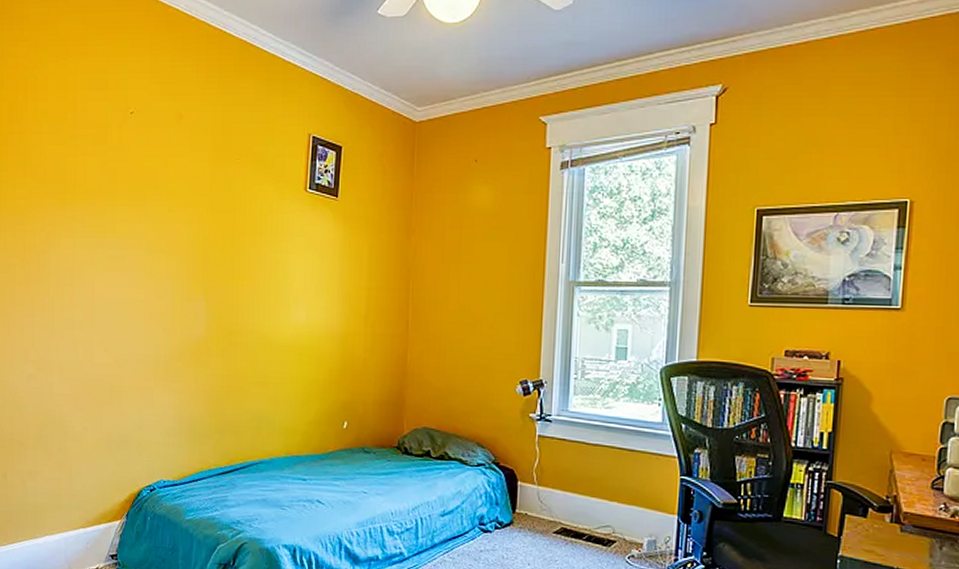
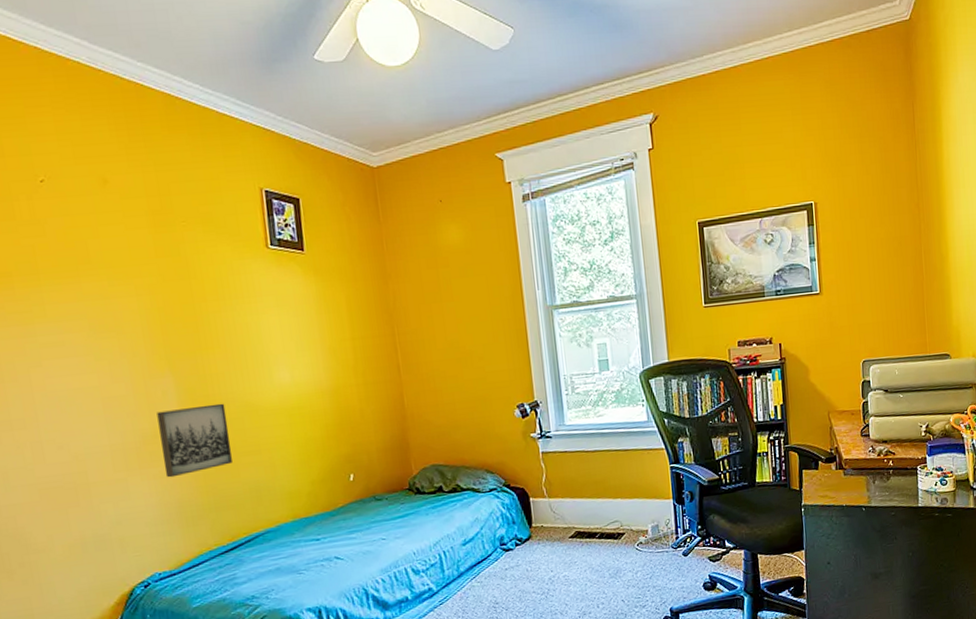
wall art: none [184,332,244,395] -> present [157,403,233,478]

